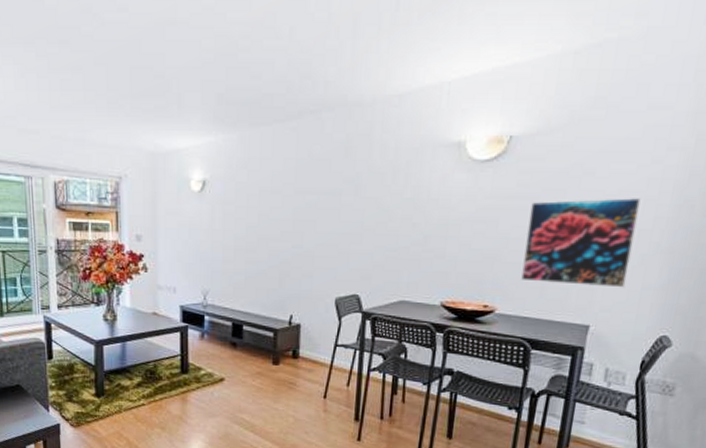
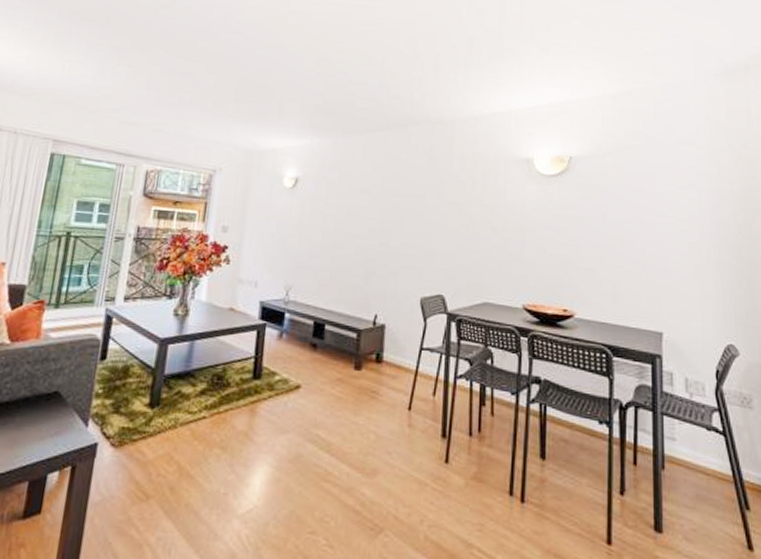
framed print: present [521,198,641,288] -> none [593,213,687,296]

